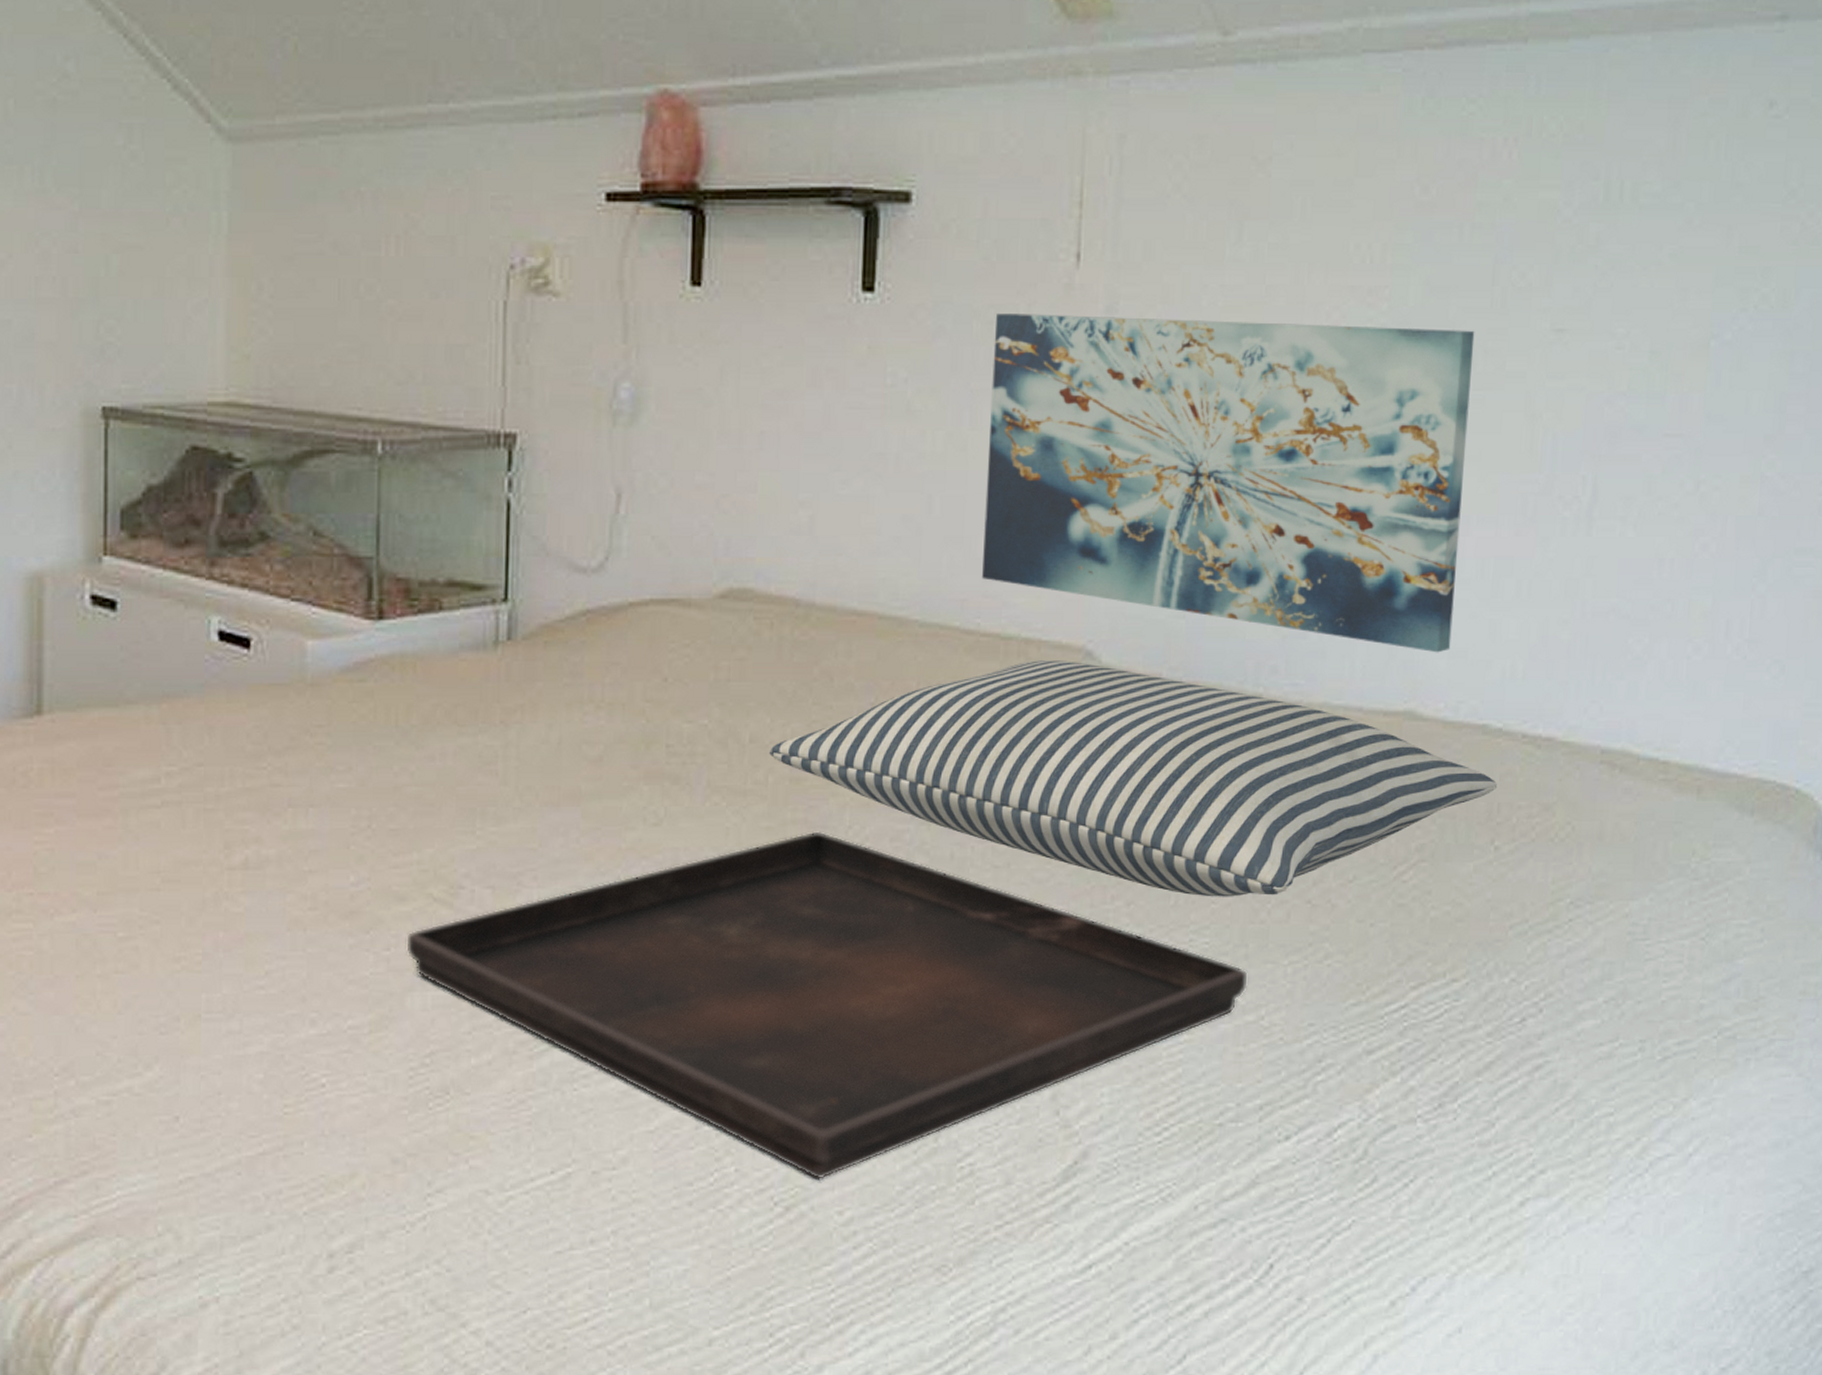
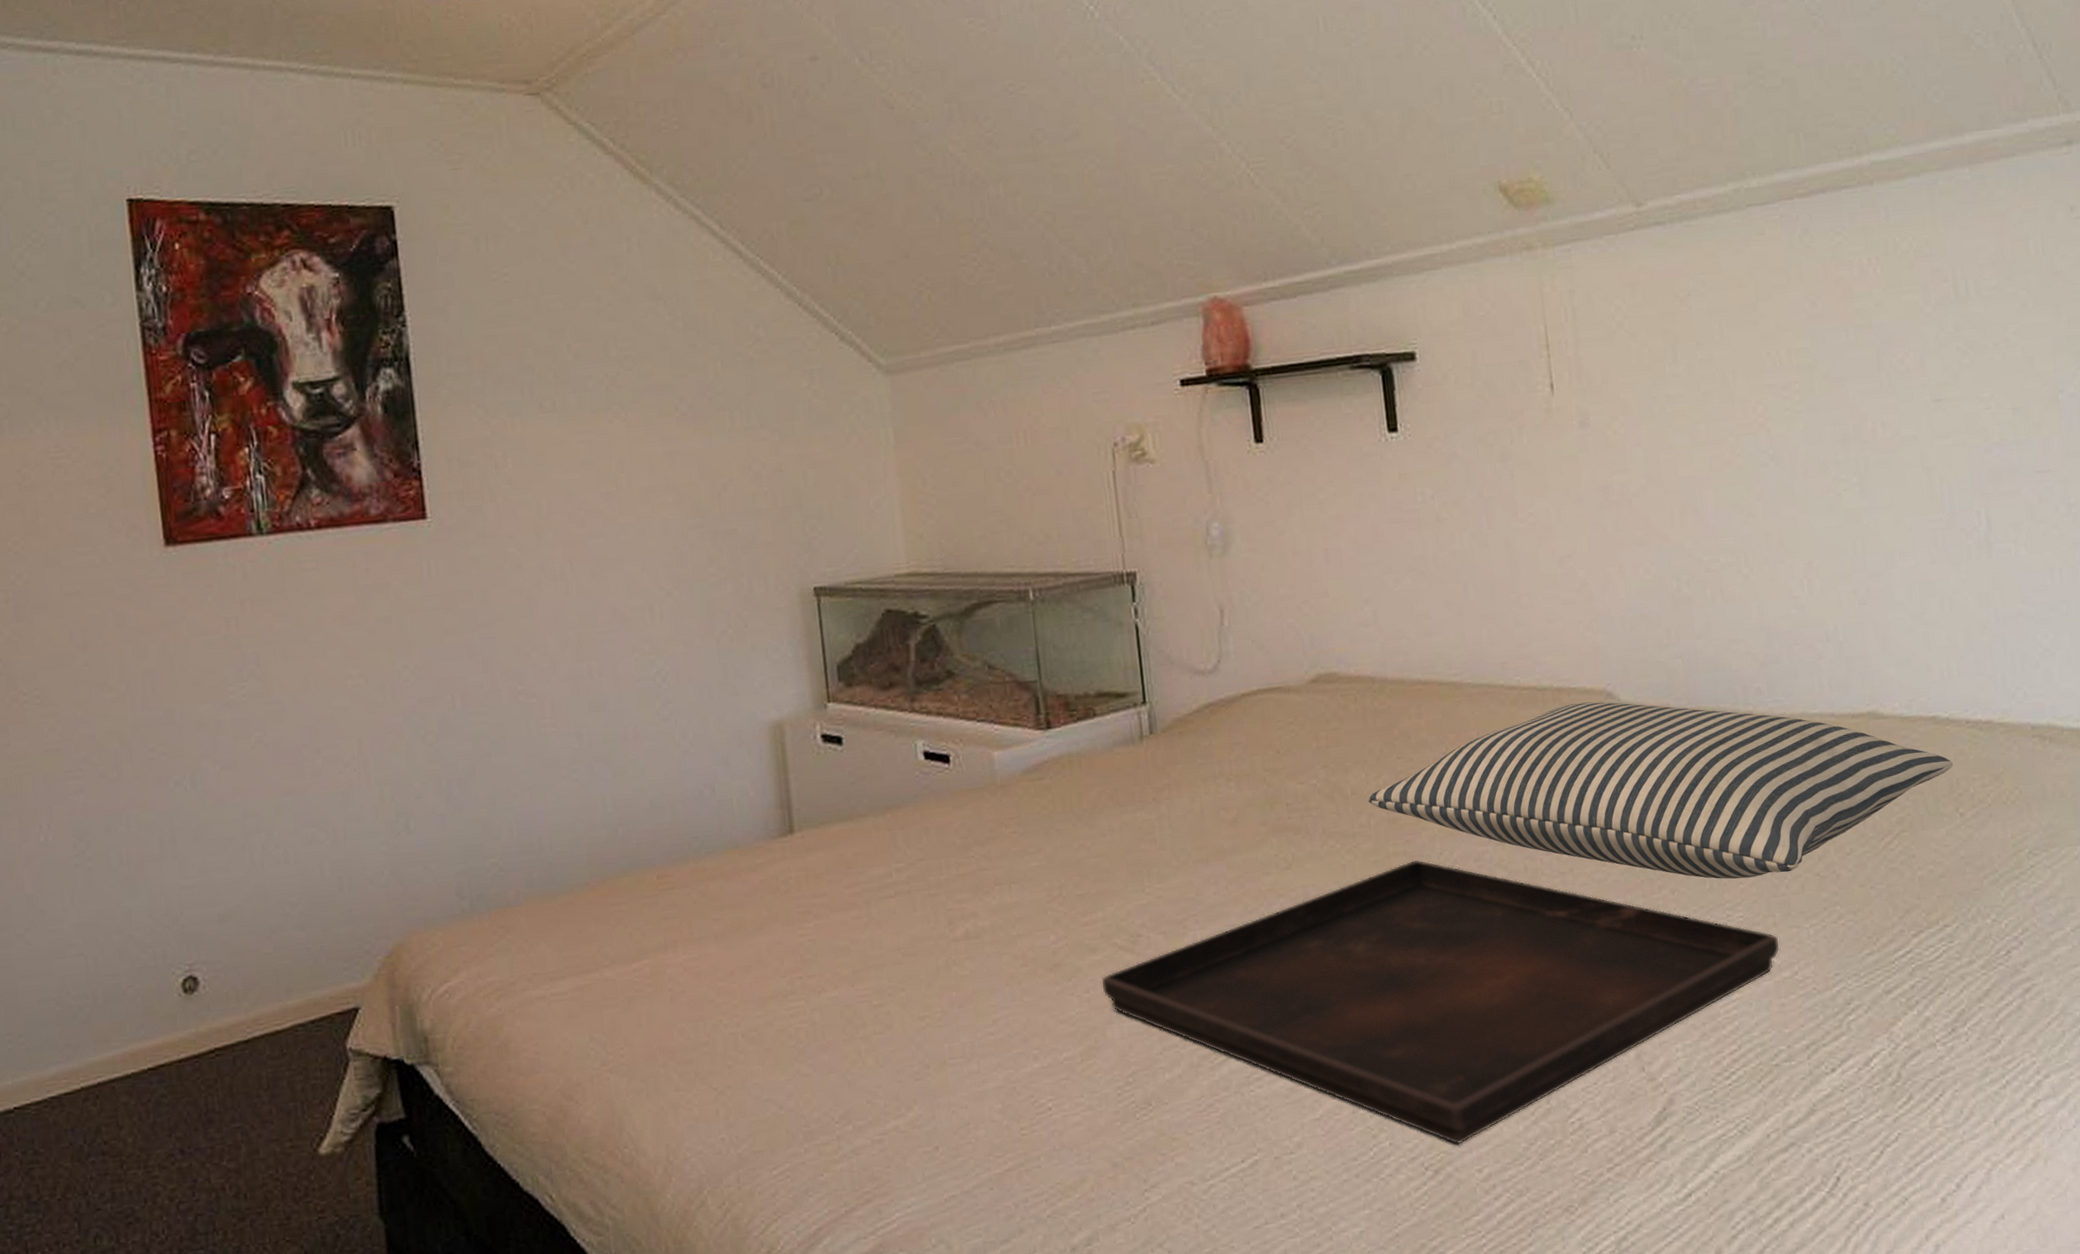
wall art: present [982,313,1475,653] -> none [1495,408,1896,664]

